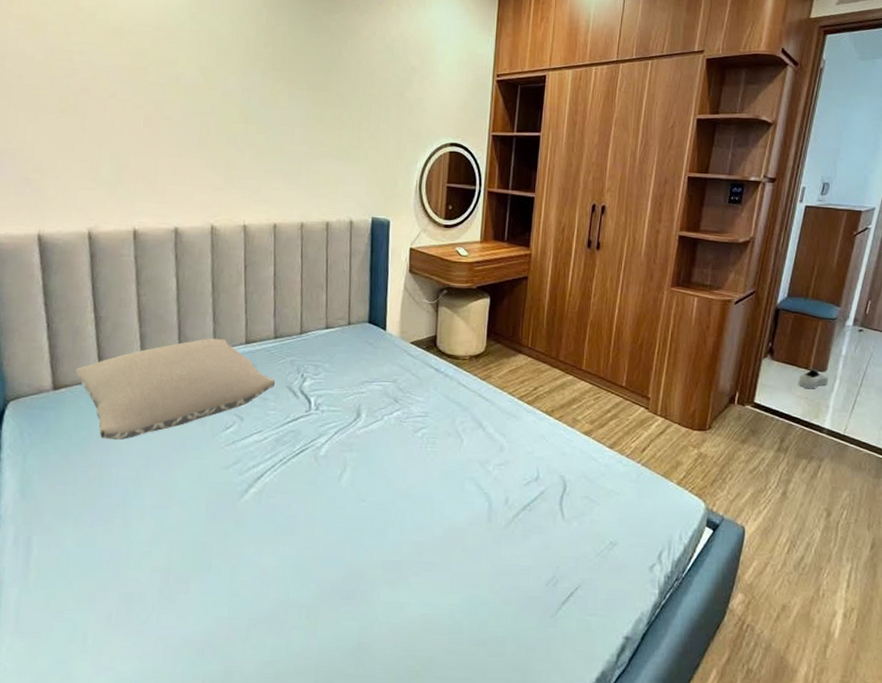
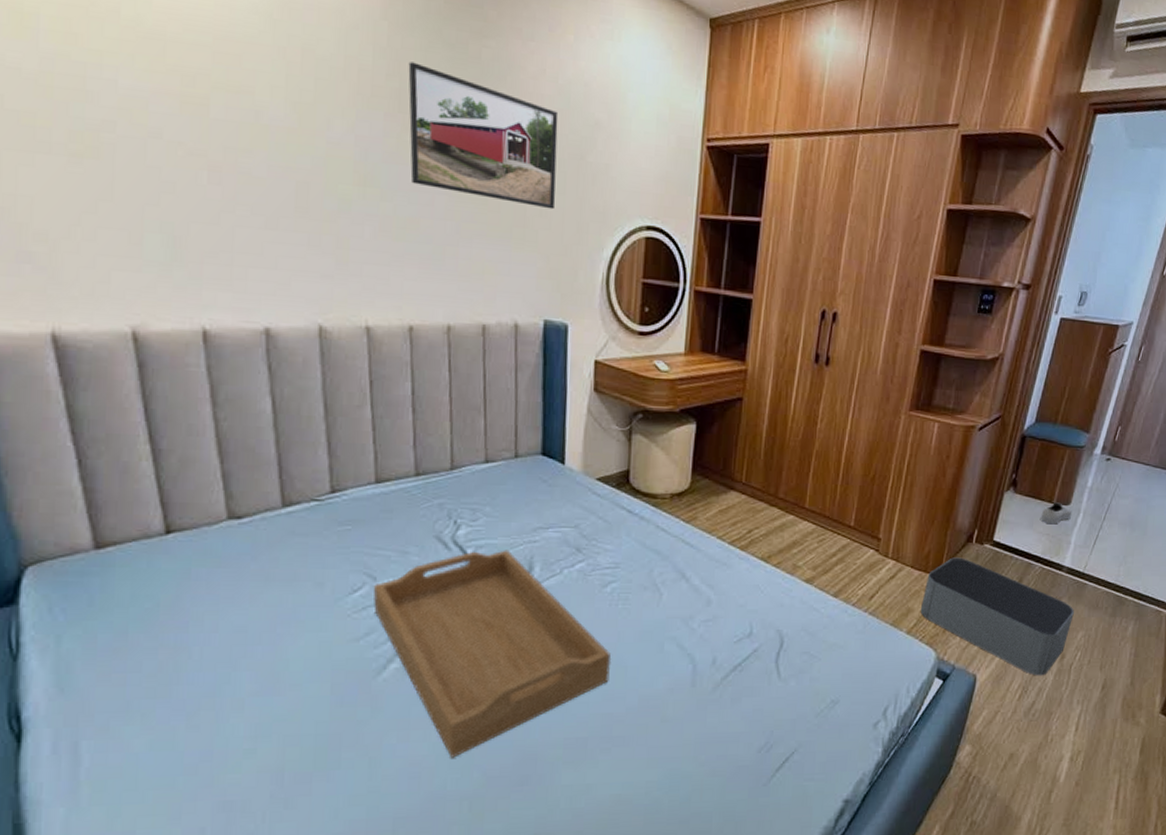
pillow: present [75,338,276,441] -> none [127,477,419,612]
serving tray: none [240,399,422,571] -> present [373,550,612,758]
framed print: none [278,34,385,134] -> present [408,61,559,210]
storage bin: none [688,417,837,532] -> present [920,557,1074,676]

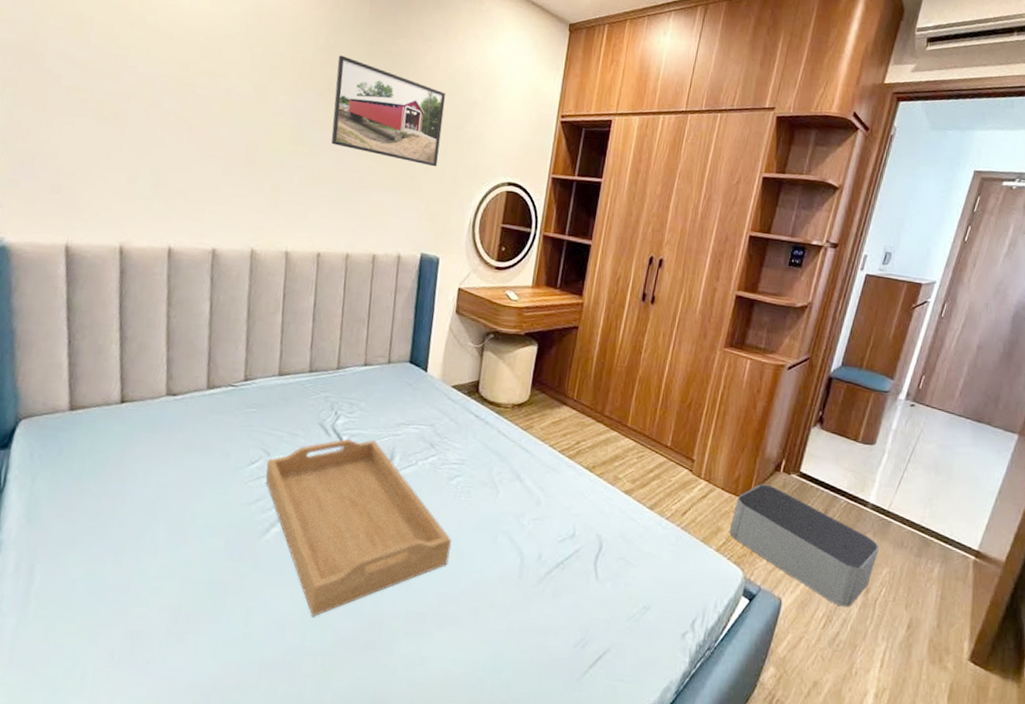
shoe: present [1041,502,1072,525] -> none [846,441,877,462]

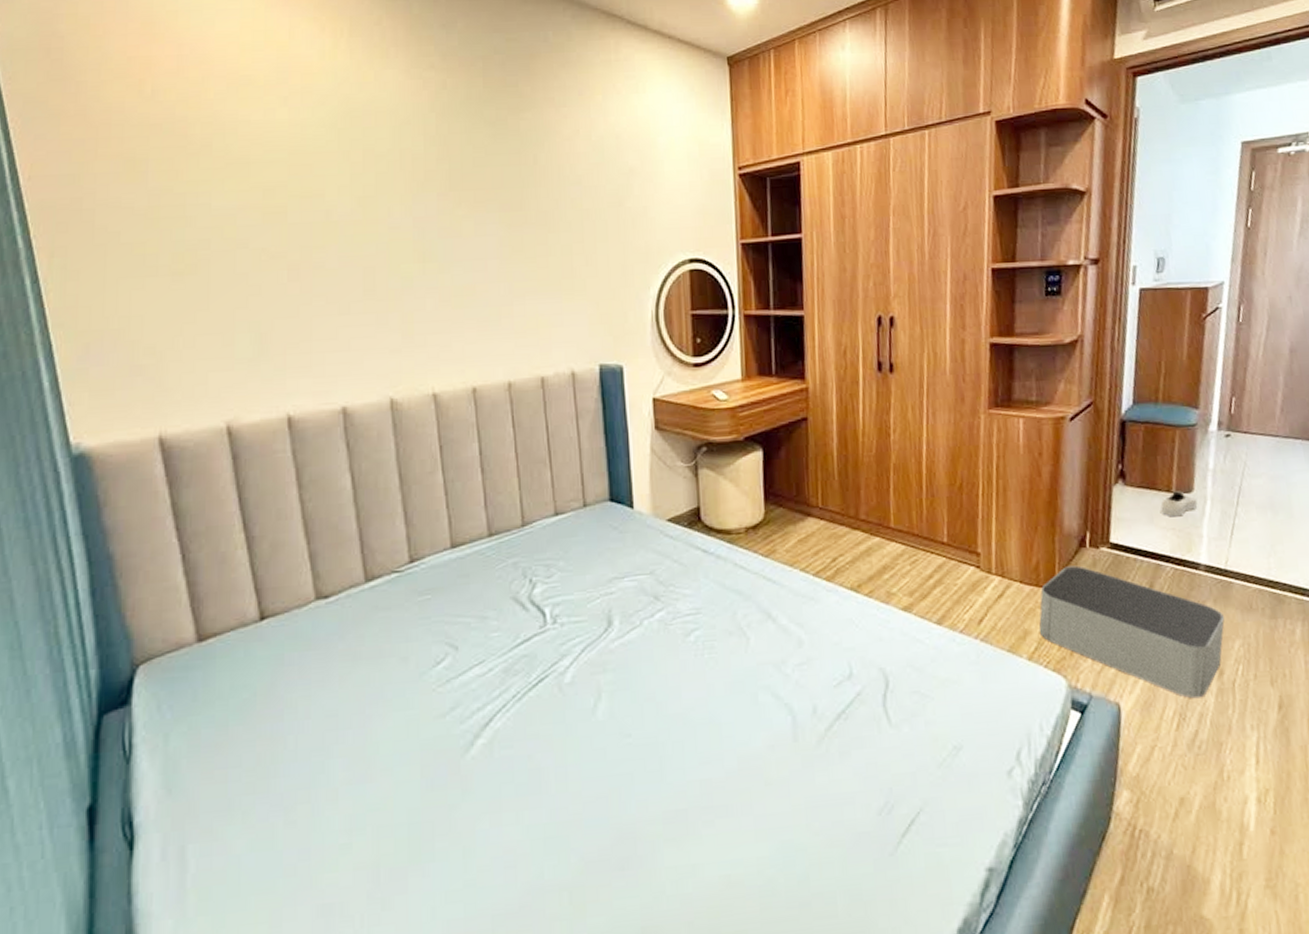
serving tray: present [265,438,452,617] -> none [455,605,704,842]
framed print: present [331,55,446,167] -> none [456,144,600,258]
shoe: none [846,441,877,462] -> present [1161,491,1198,517]

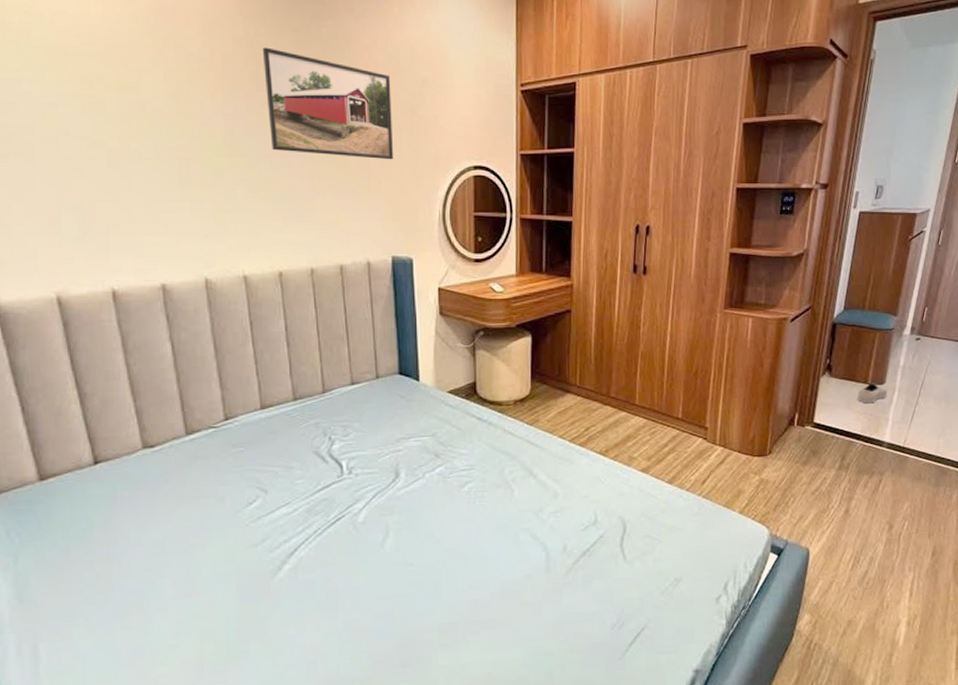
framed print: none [456,144,600,258] -> present [262,47,394,160]
storage bin: present [1039,565,1225,699] -> none [750,440,898,546]

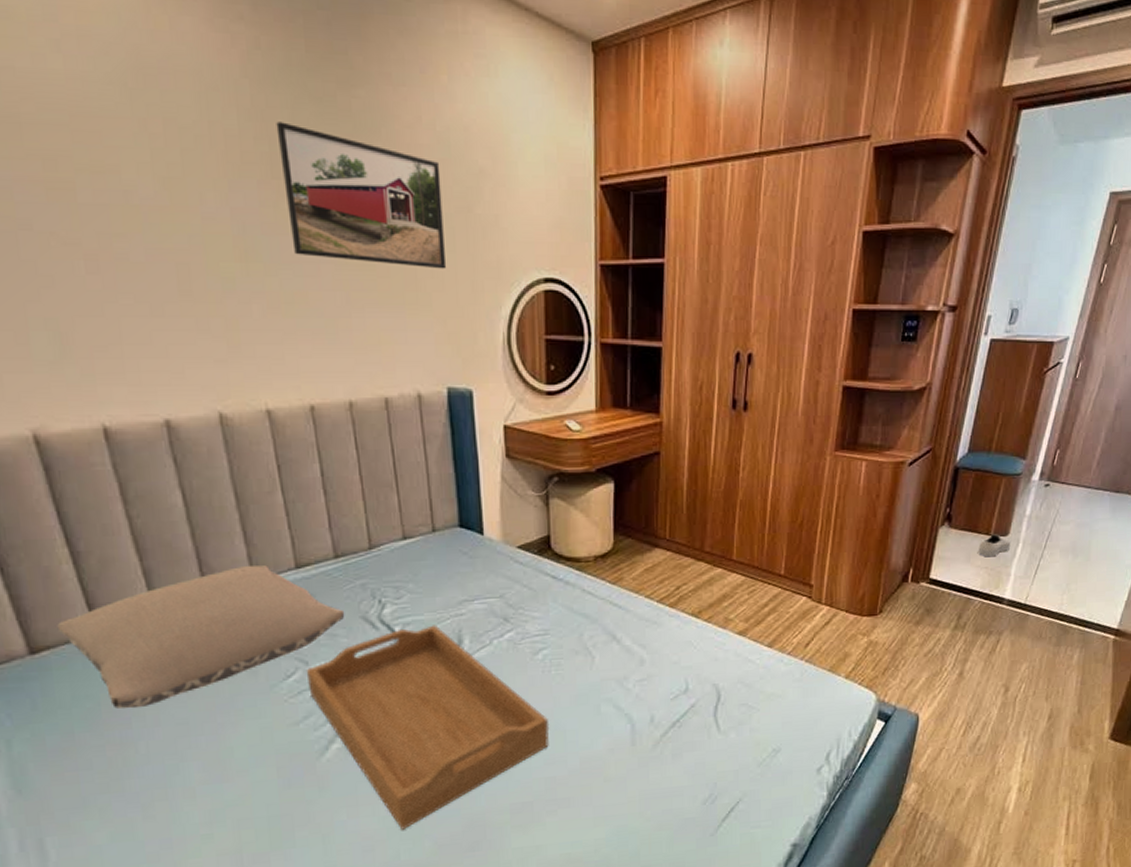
pillow: none [63,406,300,530] -> present [57,565,345,709]
serving tray: none [265,459,474,646] -> present [306,625,550,830]

